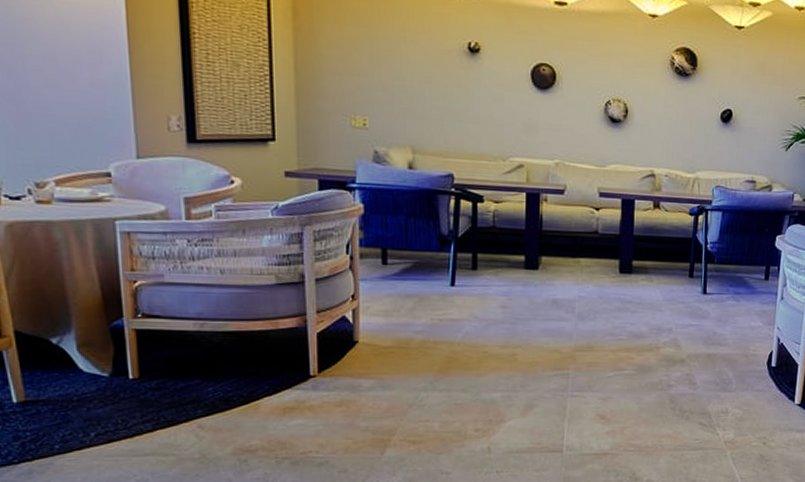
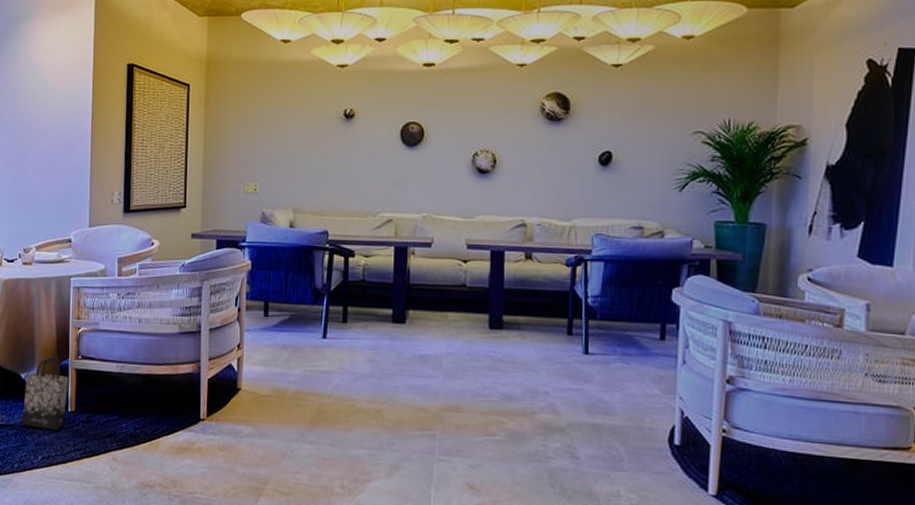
shopping bag: none [57,317,127,403] -> present [20,357,69,431]

